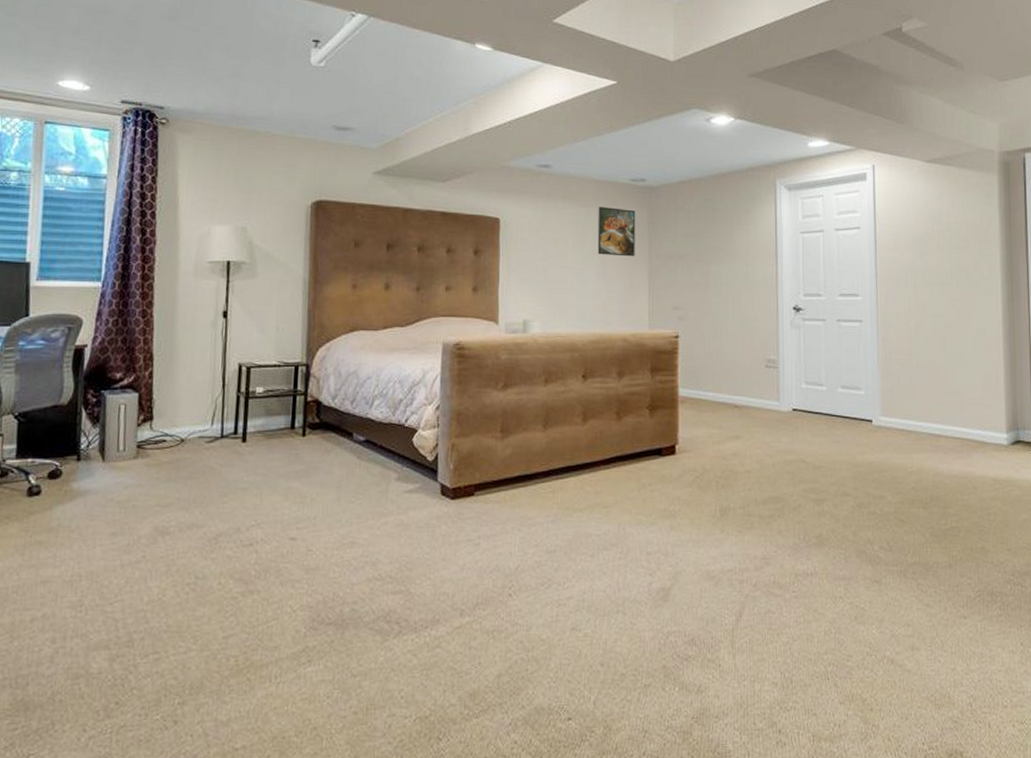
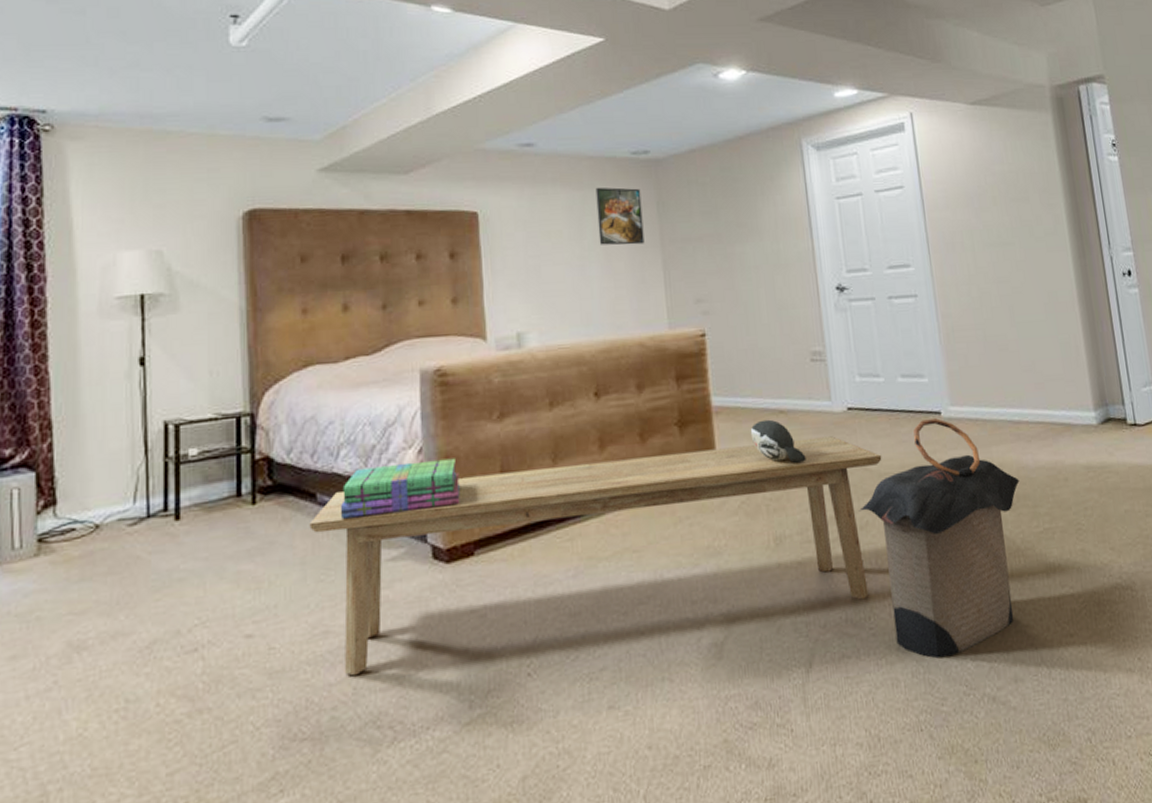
bench: none [346,431,818,580] -> present [309,436,882,676]
stack of books: none [370,416,467,455] -> present [340,458,460,519]
plush toy: none [709,411,753,451] -> present [750,419,806,464]
laundry hamper: none [793,425,934,623] -> present [858,418,1020,659]

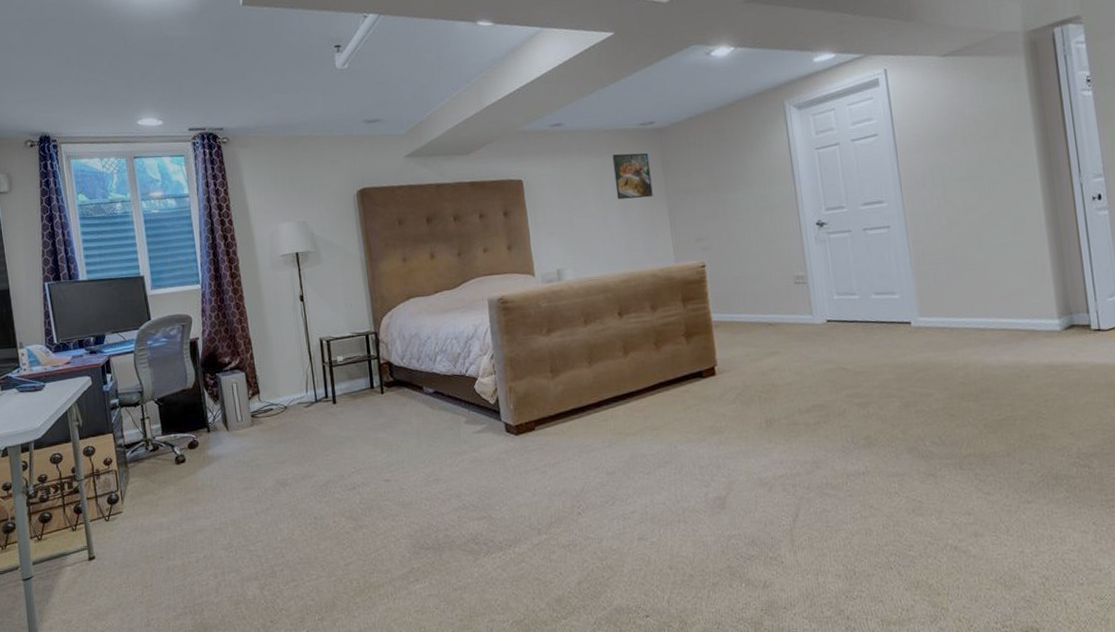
bench: present [309,436,882,676] -> none [420,343,858,509]
stack of books: present [340,458,460,519] -> none [440,362,523,404]
plush toy: present [750,419,806,464] -> none [744,330,792,365]
laundry hamper: present [858,418,1020,659] -> none [836,327,983,516]

